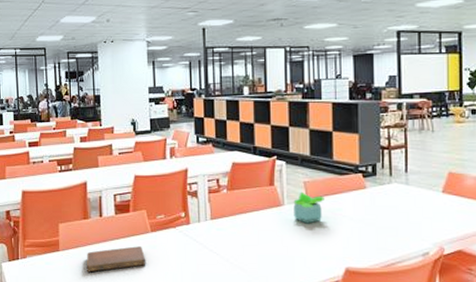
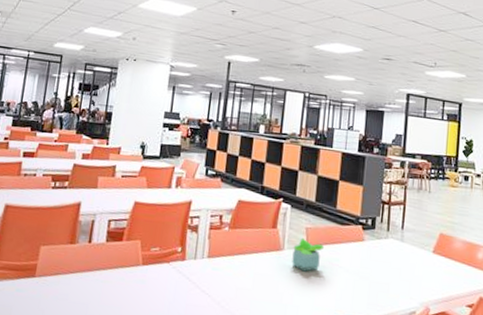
notebook: present [86,246,146,273] -> none [62,279,132,305]

